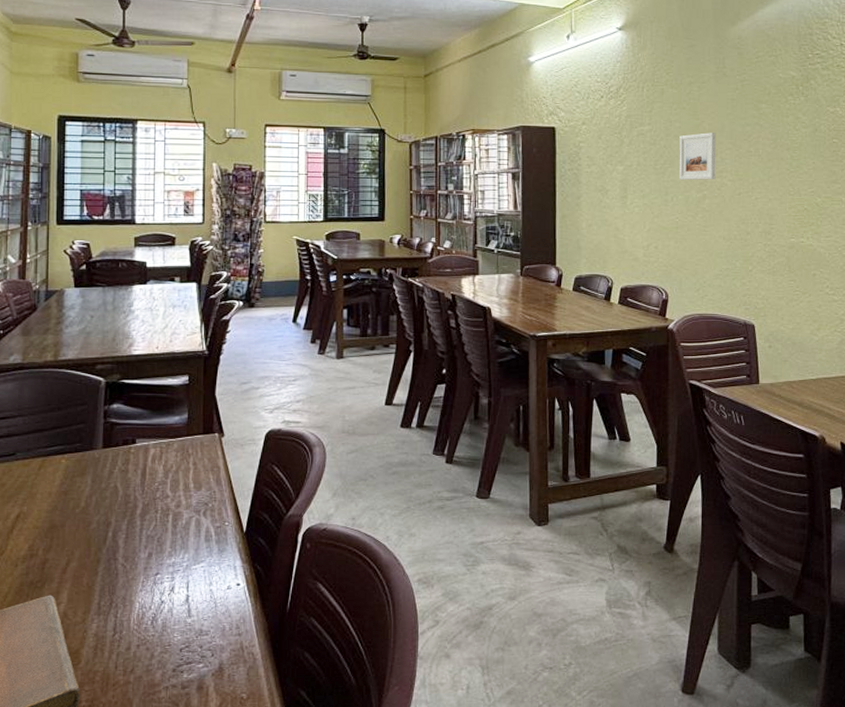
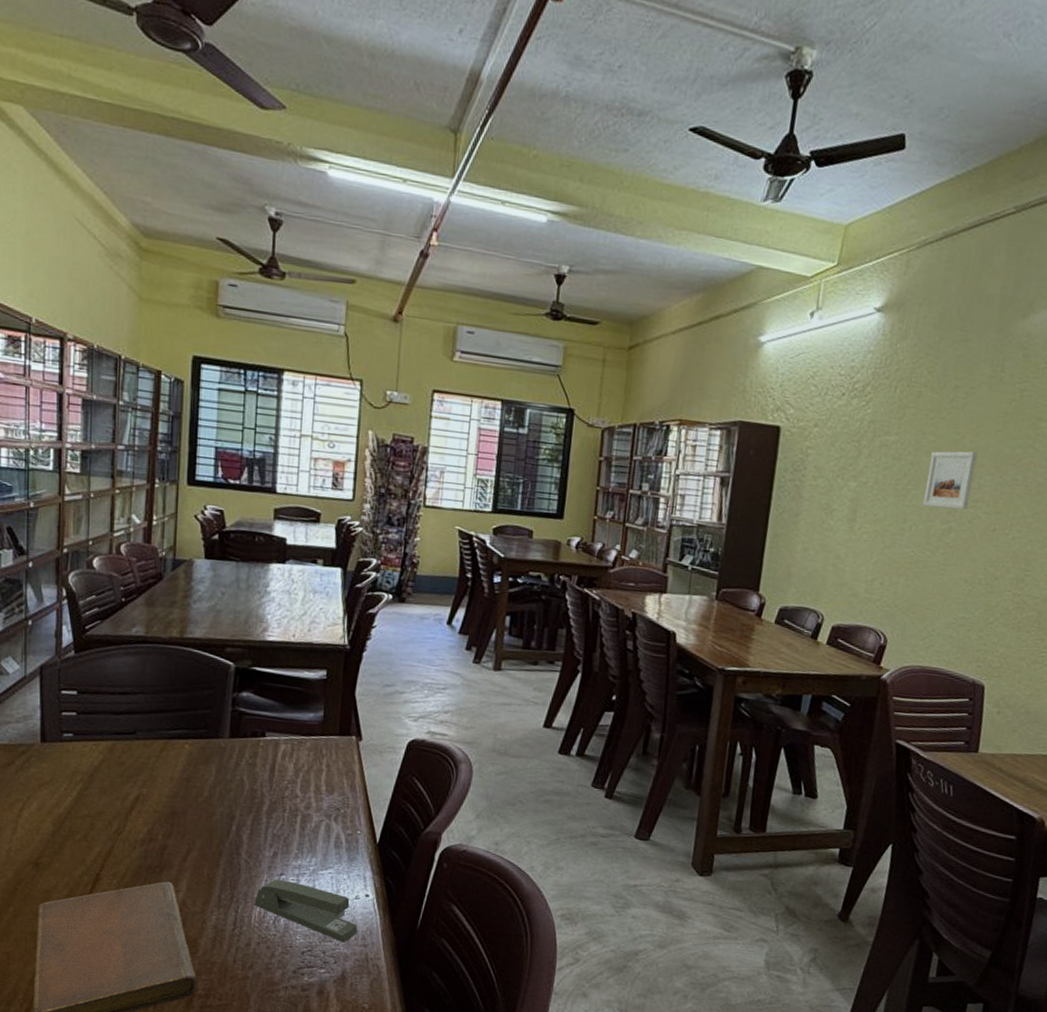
stapler: none [132,579,232,634] -> present [254,879,358,943]

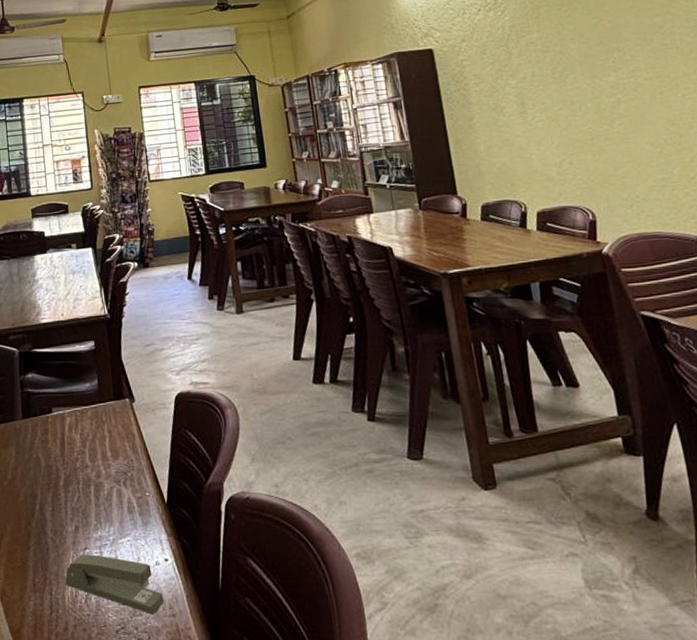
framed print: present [923,451,978,510] -> none [576,29,629,87]

